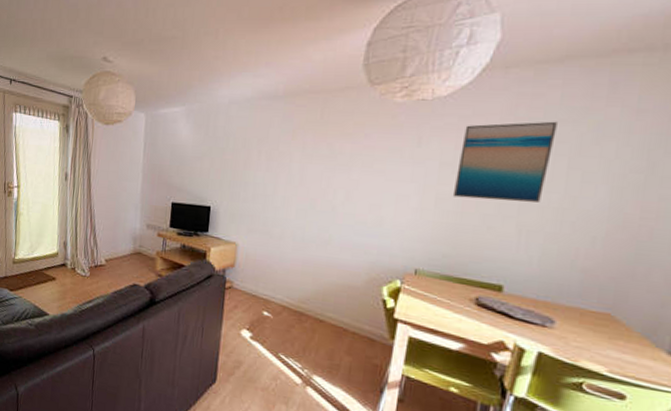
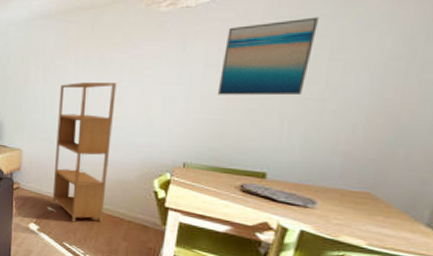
bookshelf: none [269,172,346,331] -> present [52,82,117,222]

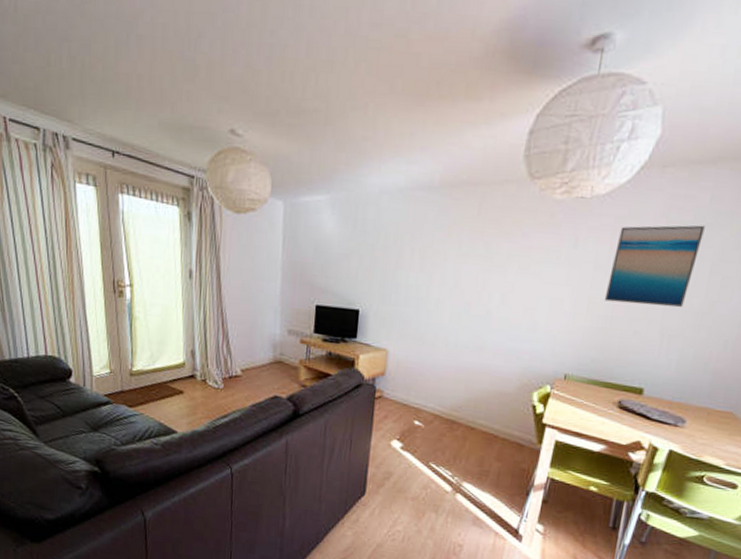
bookshelf: present [52,82,117,222] -> none [420,273,502,439]

